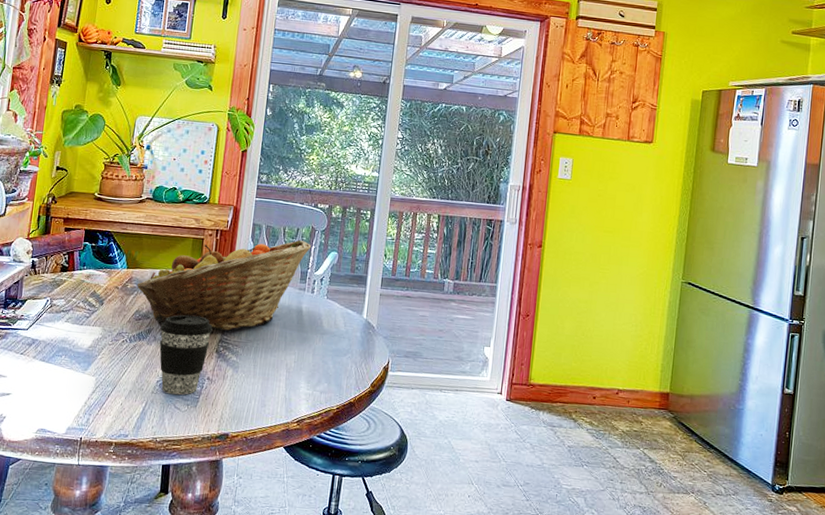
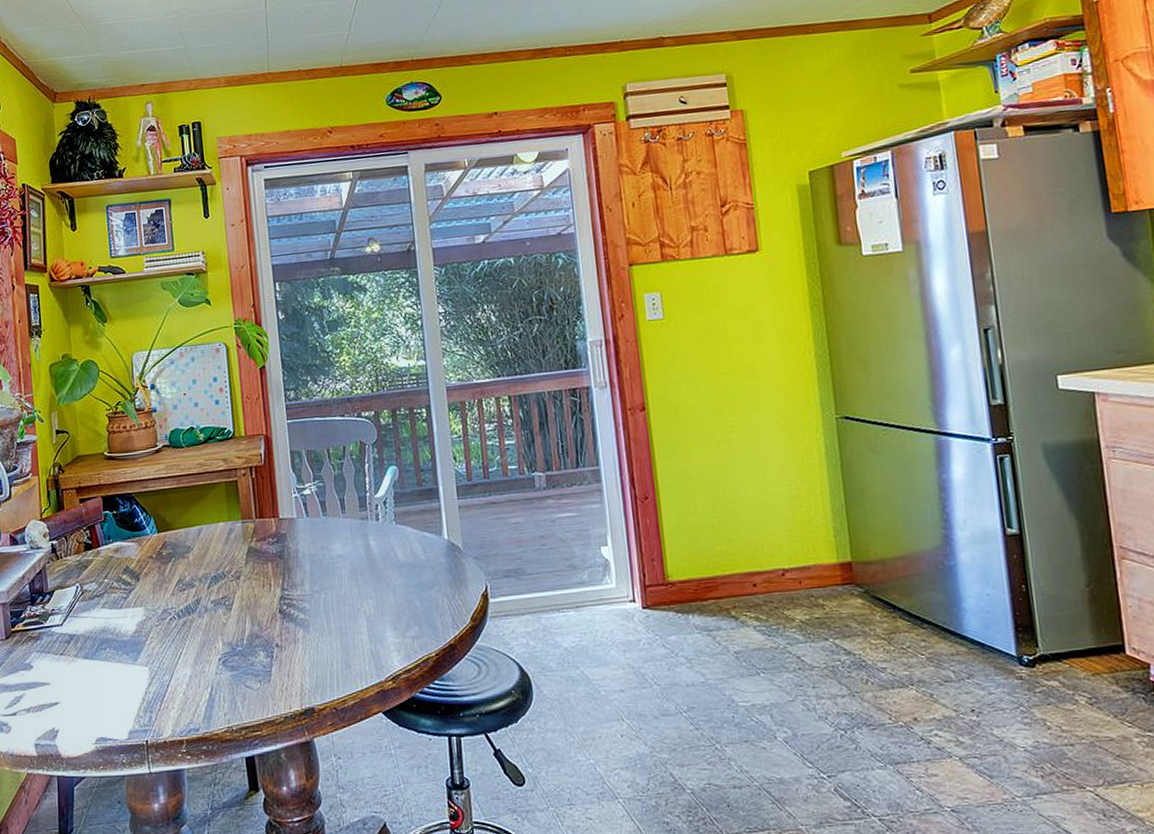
fruit basket: present [136,240,312,331] -> none [172,459,365,590]
coffee cup: present [159,314,213,395] -> none [209,573,270,672]

